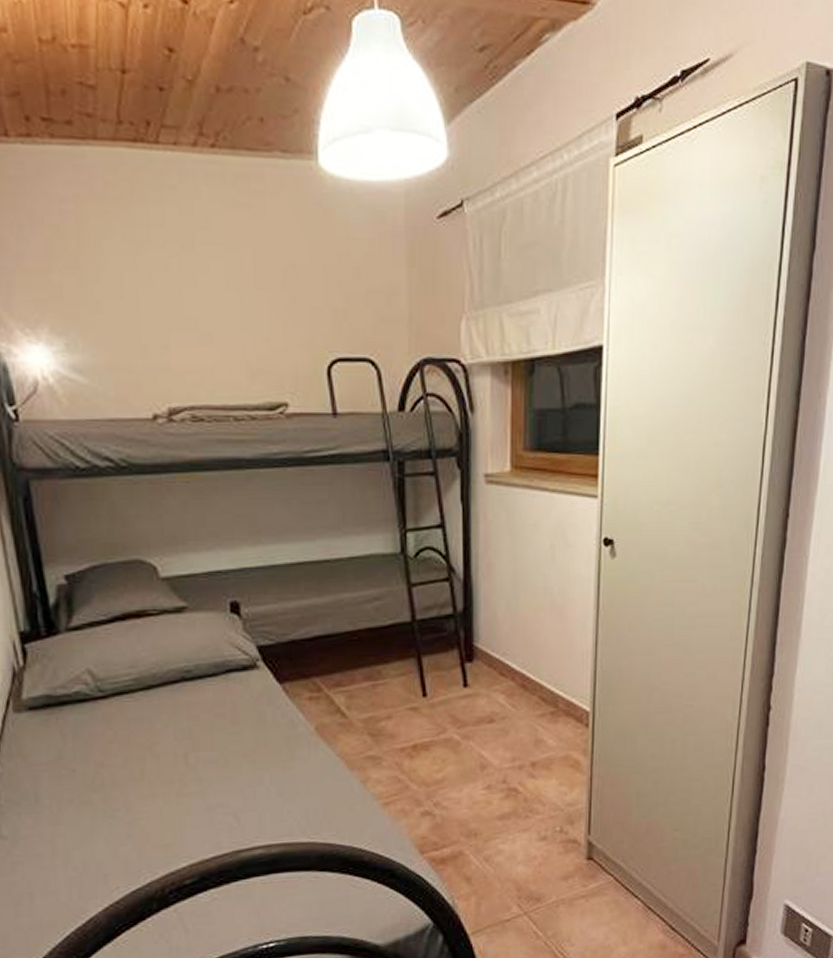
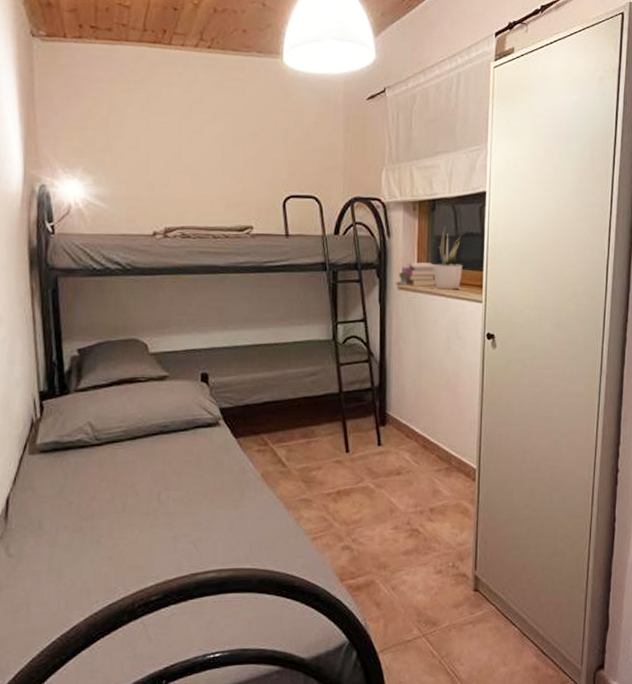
books: none [486,446,536,480] -> present [398,262,436,288]
potted plant: none [533,396,571,483] -> present [433,226,462,291]

